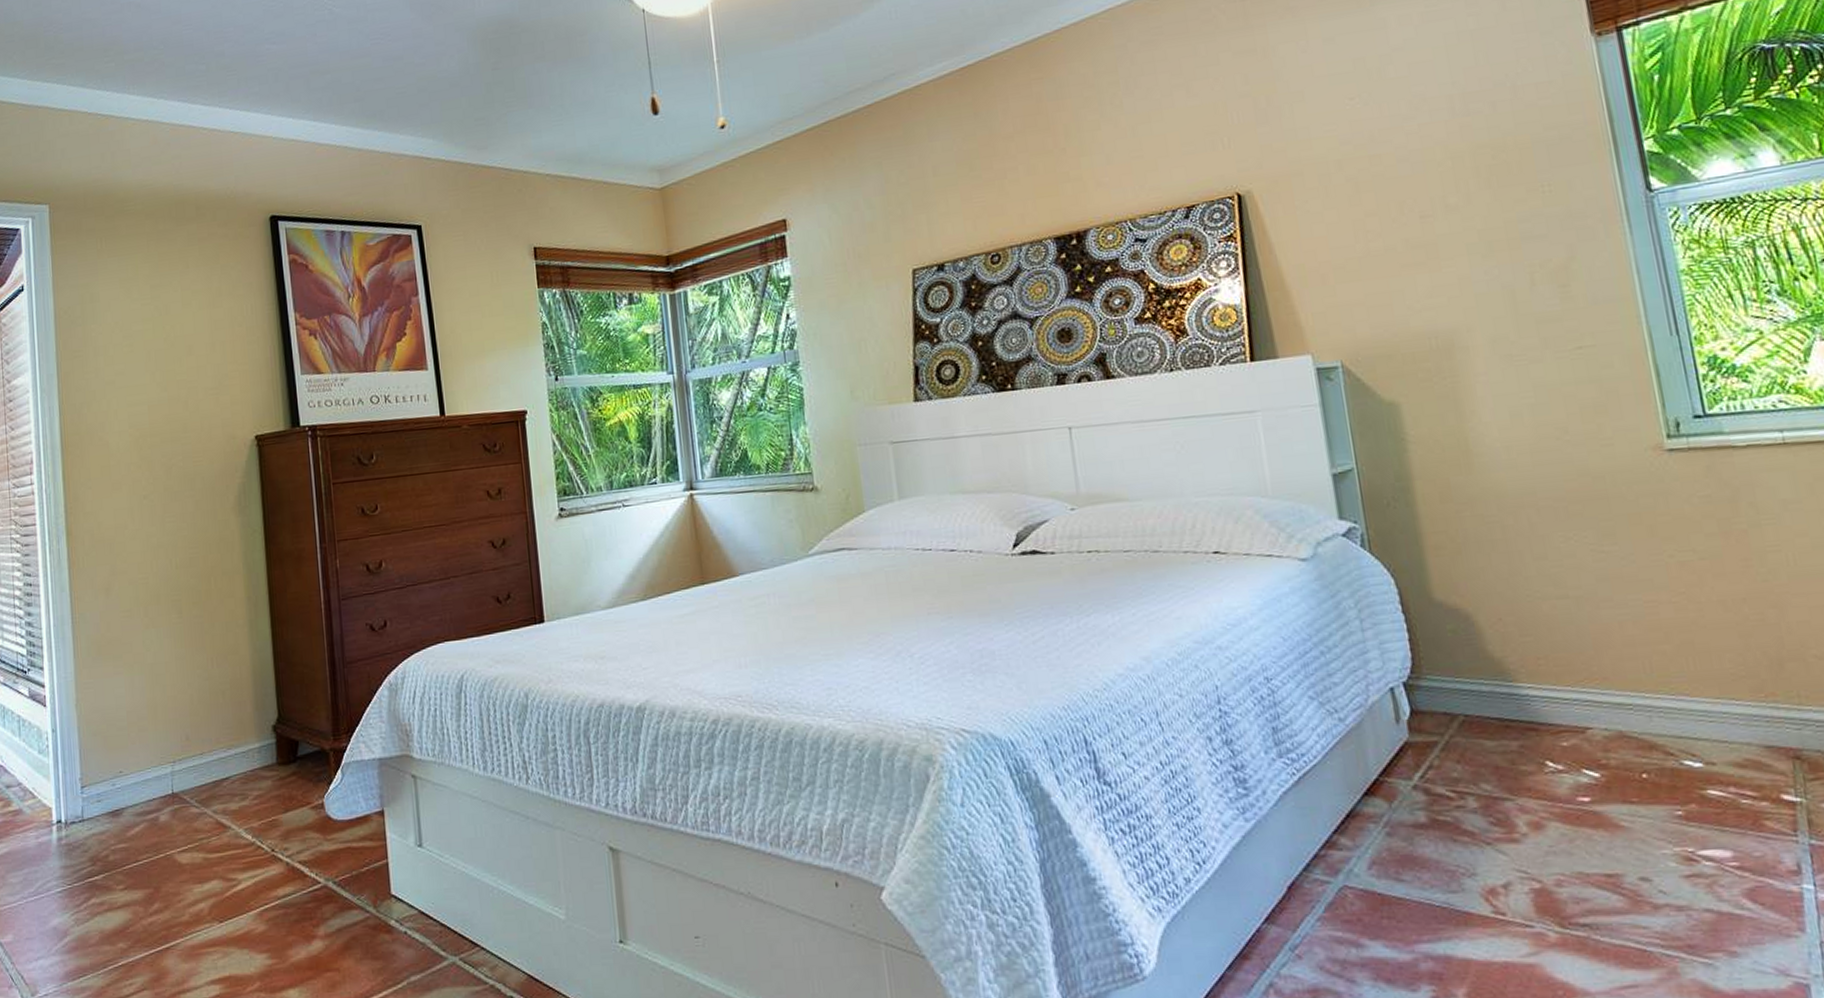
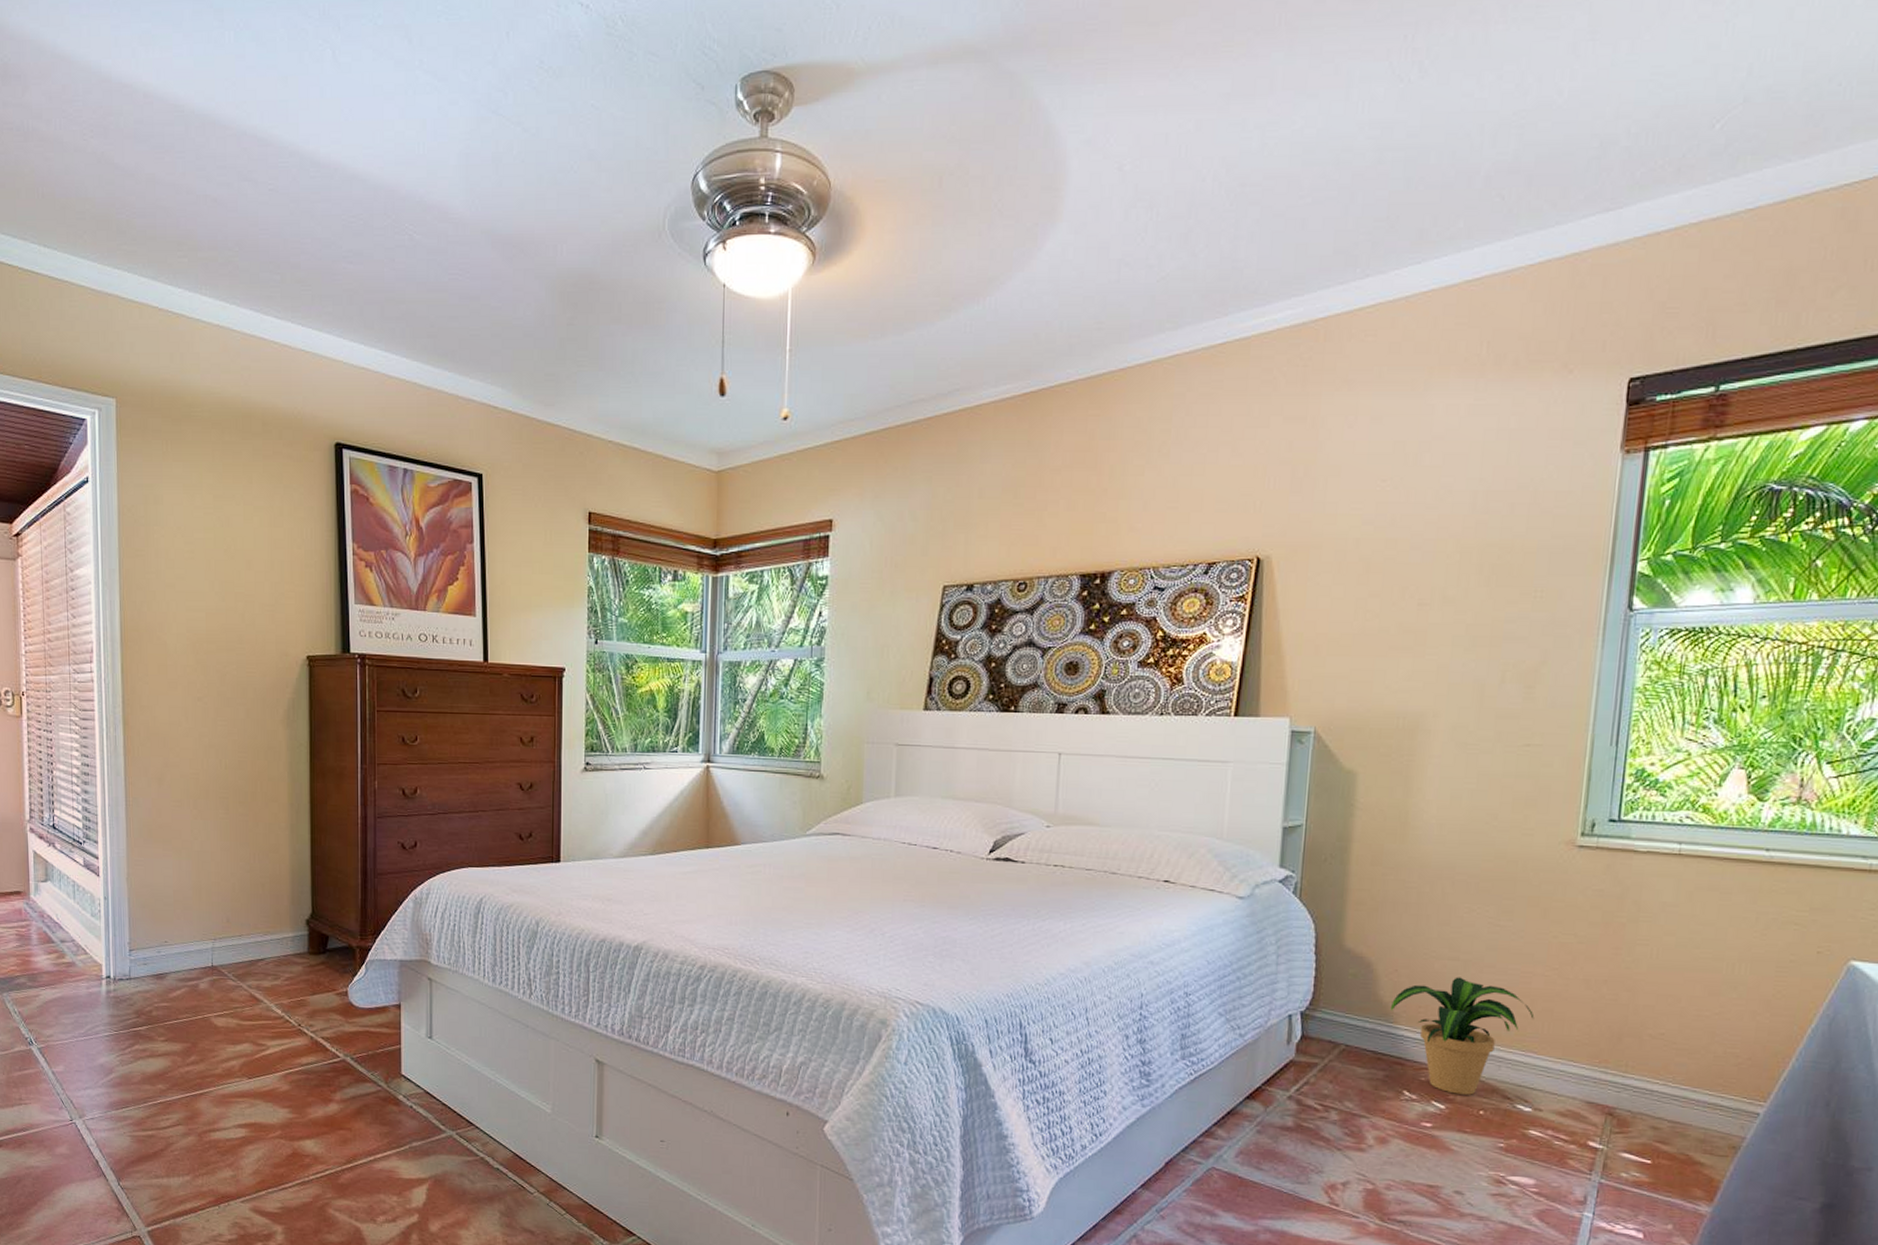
potted plant: none [1504,617,1675,758] -> present [1390,977,1535,1095]

